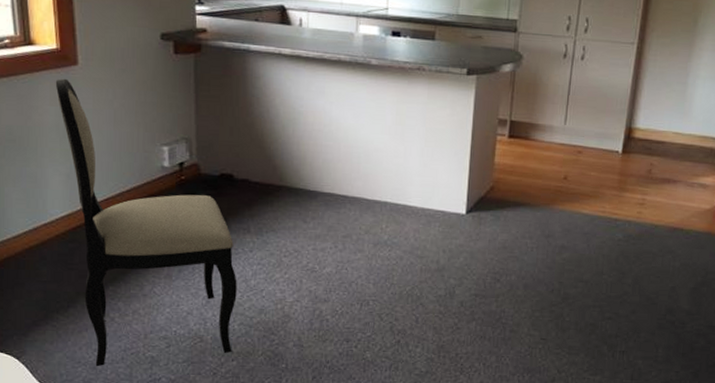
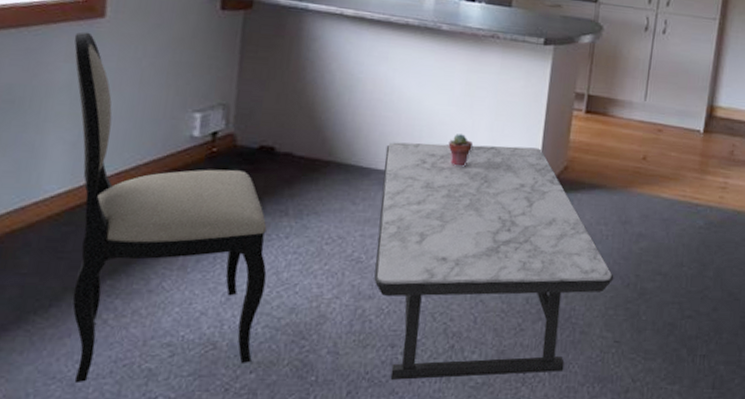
coffee table: none [327,168,539,368] -> present [374,142,614,380]
potted succulent: none [384,159,407,189] -> present [448,134,474,167]

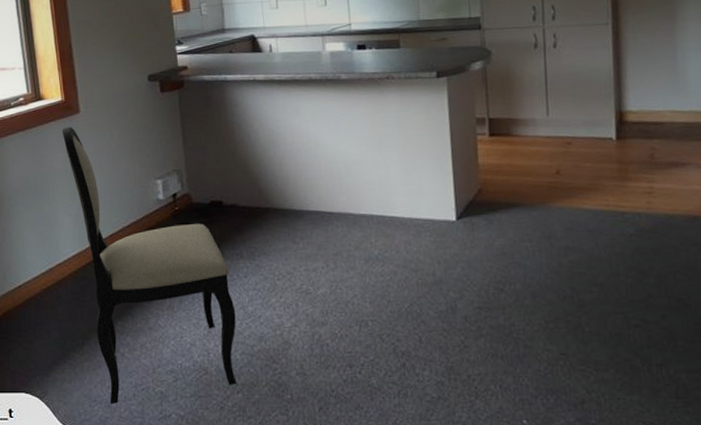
coffee table: present [374,142,614,380] -> none [312,175,549,396]
potted succulent: present [448,134,474,167] -> none [366,171,389,200]

